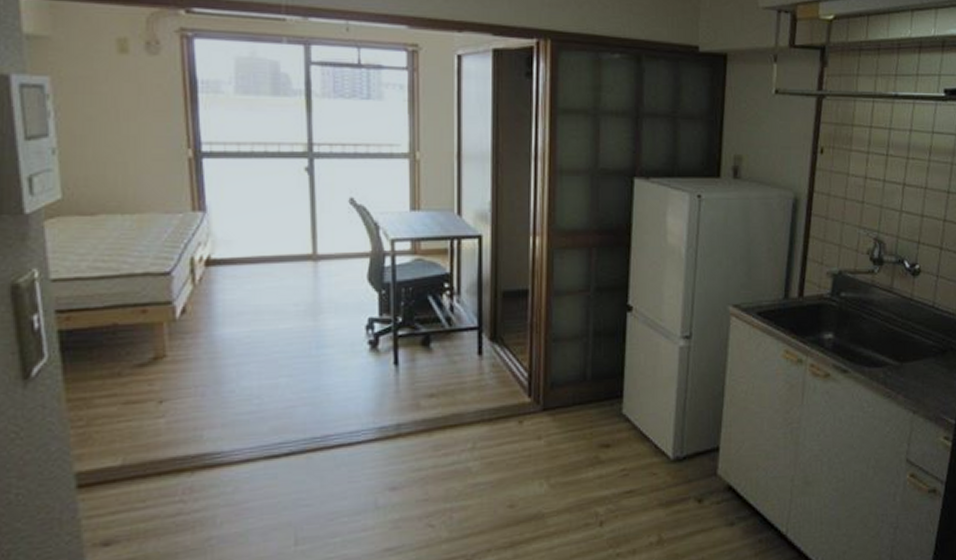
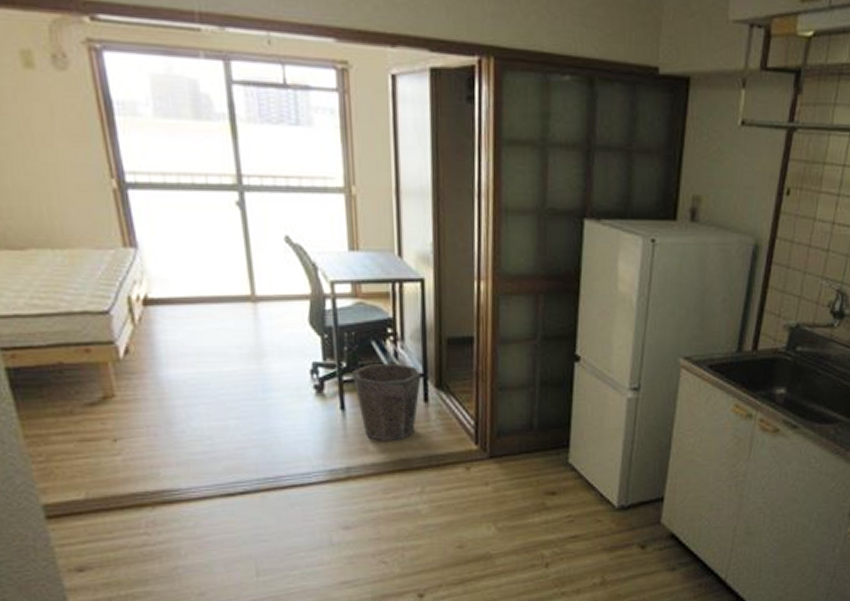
waste bin: none [408,316,476,397] -> present [353,362,422,442]

